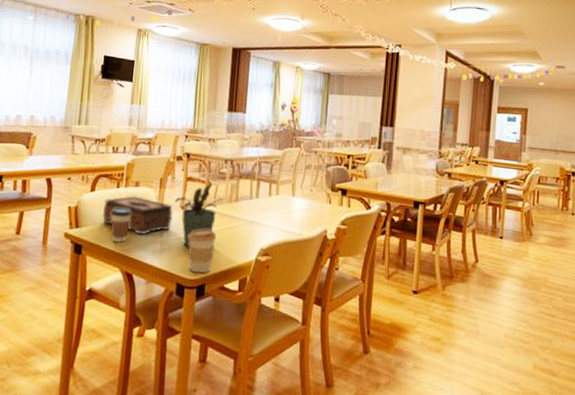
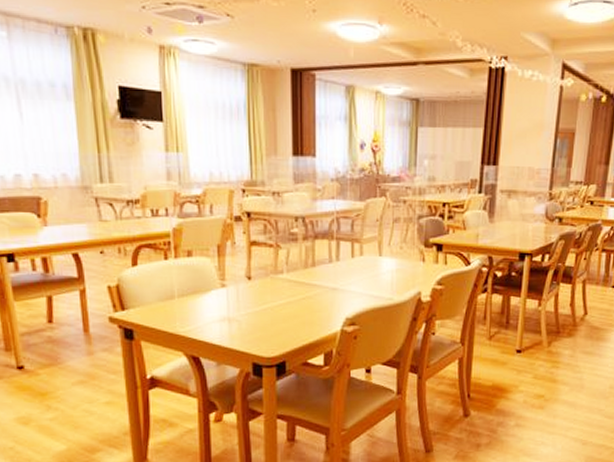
tissue box: present [103,195,173,235] -> none [152,268,238,312]
coffee cup: present [111,207,131,243] -> none [163,283,188,323]
potted plant: present [175,182,225,248] -> none [239,246,299,324]
coffee cup: present [187,229,217,274] -> none [259,301,294,350]

